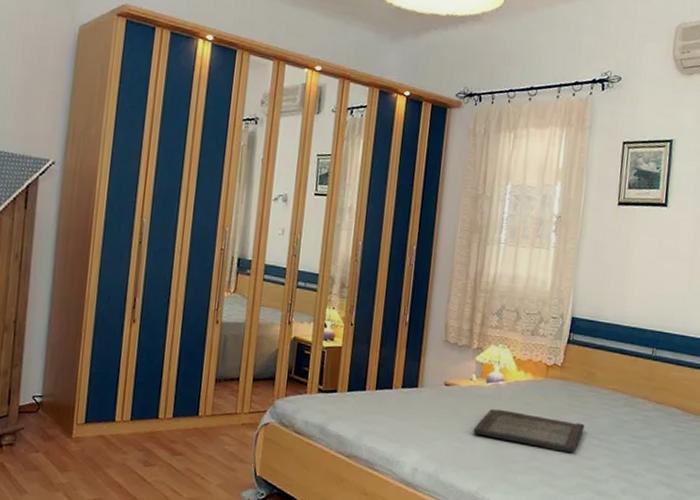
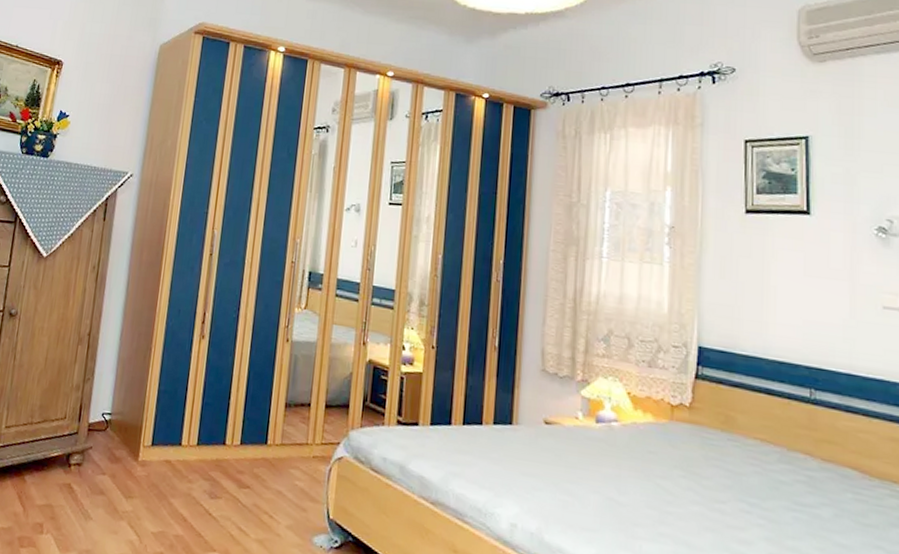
serving tray: present [473,409,585,453] -> none [582,456,727,519]

